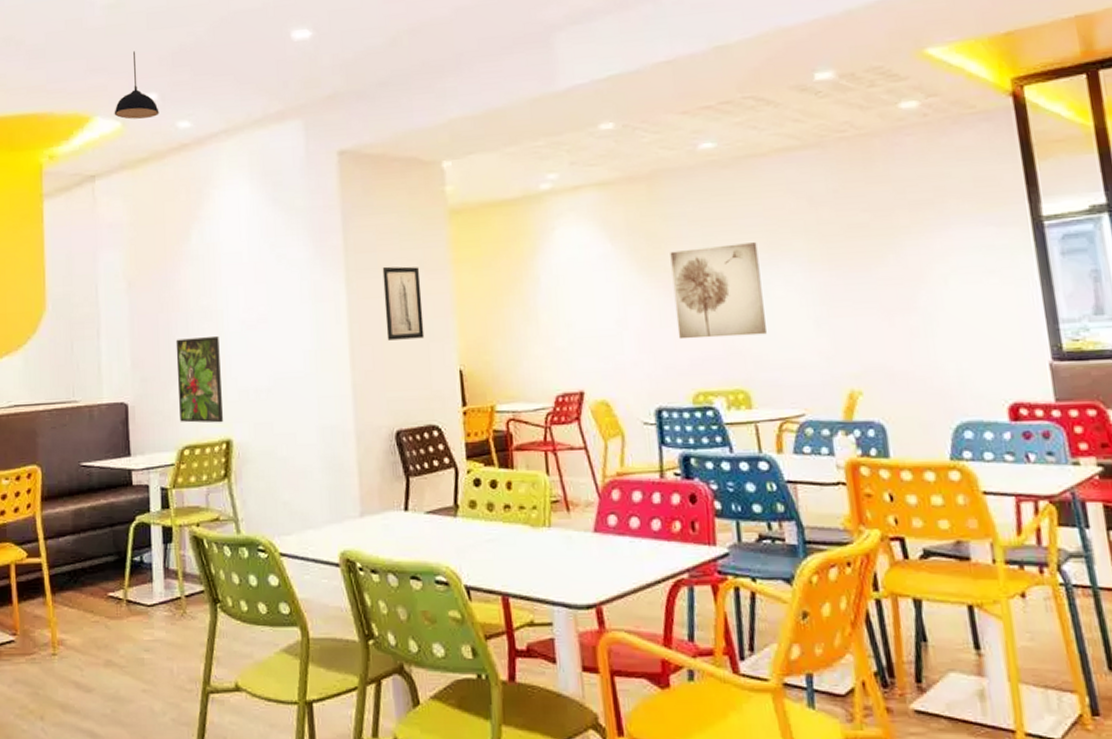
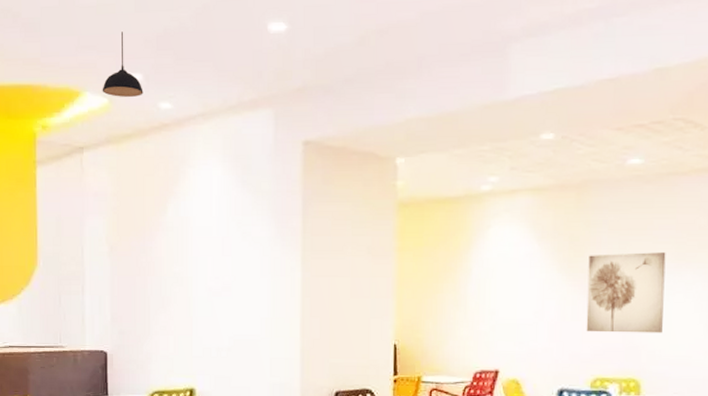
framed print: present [175,337,223,423] -> none [150,300,188,374]
wall art: present [382,266,425,340] -> none [334,249,368,315]

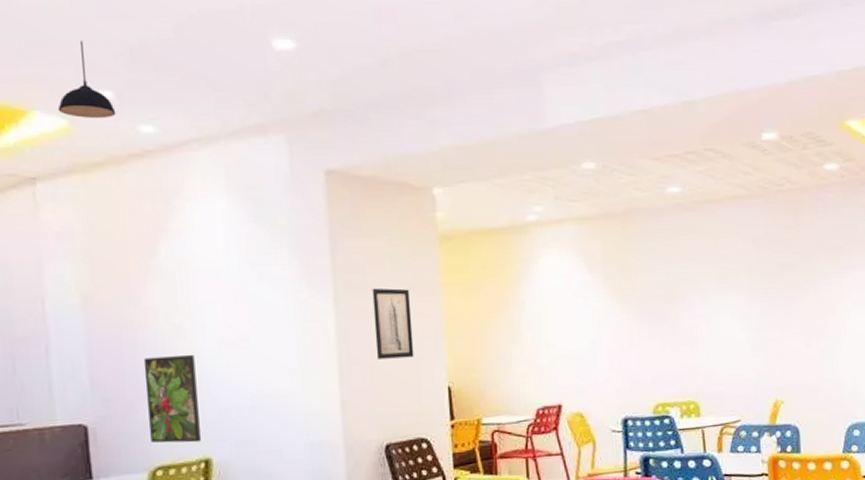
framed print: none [150,300,188,374] -> present [143,355,201,443]
wall art: none [334,249,368,315] -> present [372,288,414,359]
wall art: present [586,252,666,334] -> none [639,276,714,359]

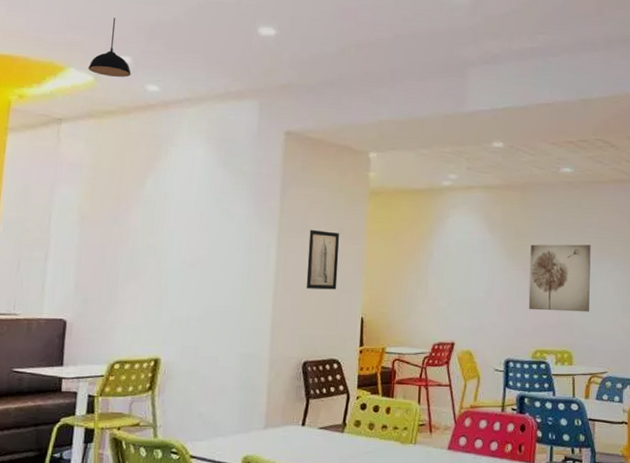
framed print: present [143,355,201,443] -> none [114,269,160,344]
wall art: none [639,276,714,359] -> present [528,244,591,312]

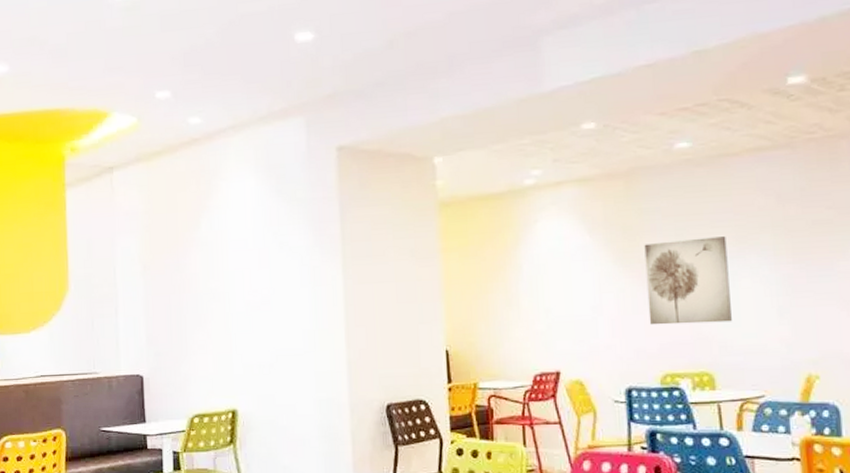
pendant light: present [88,18,131,77] -> none [130,51,172,115]
wall art: present [306,229,340,290] -> none [376,254,414,322]

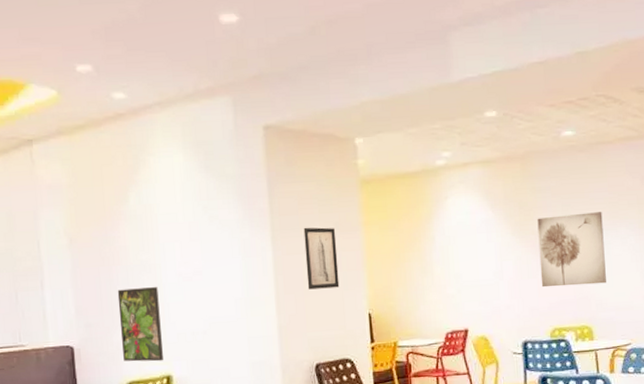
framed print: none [186,316,229,395] -> present [117,287,163,362]
wall art: none [376,254,414,322] -> present [303,227,340,290]

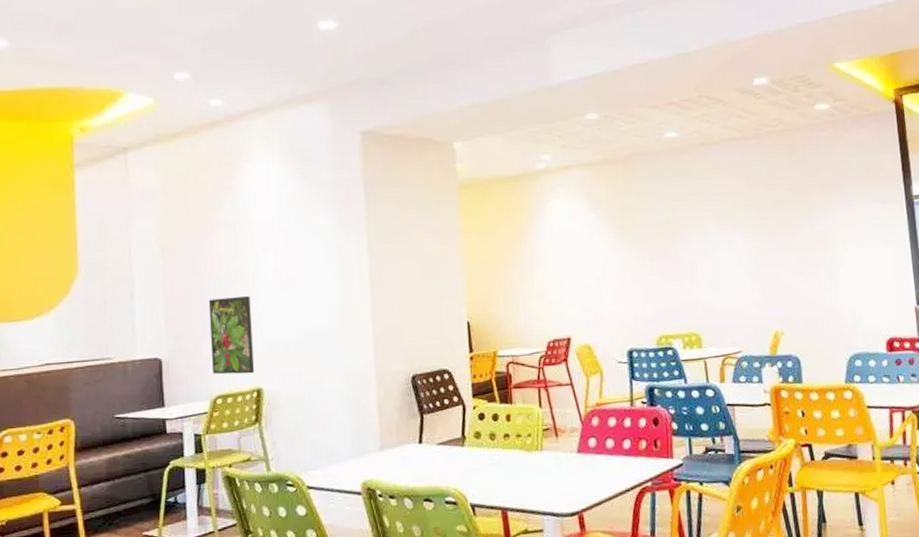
wall art: present [303,227,340,290] -> none [400,233,437,298]
wall art: present [537,212,606,288] -> none [641,214,714,293]

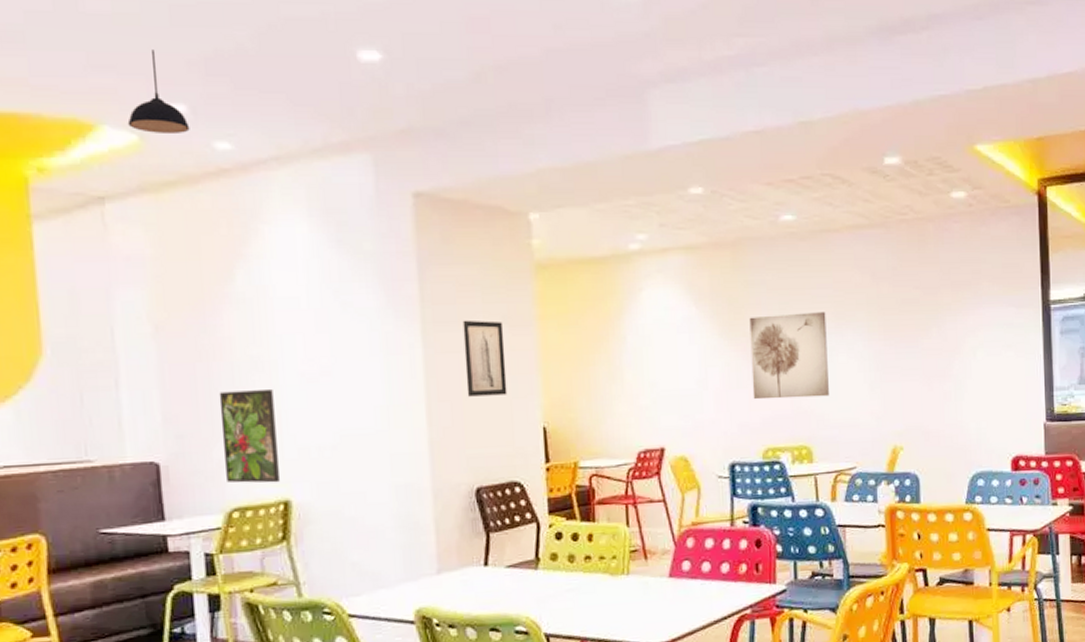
pendant light: none [146,32,192,96] -> present [127,50,190,133]
wall art: none [400,233,437,298] -> present [463,320,508,397]
wall art: none [641,214,714,293] -> present [749,312,829,400]

